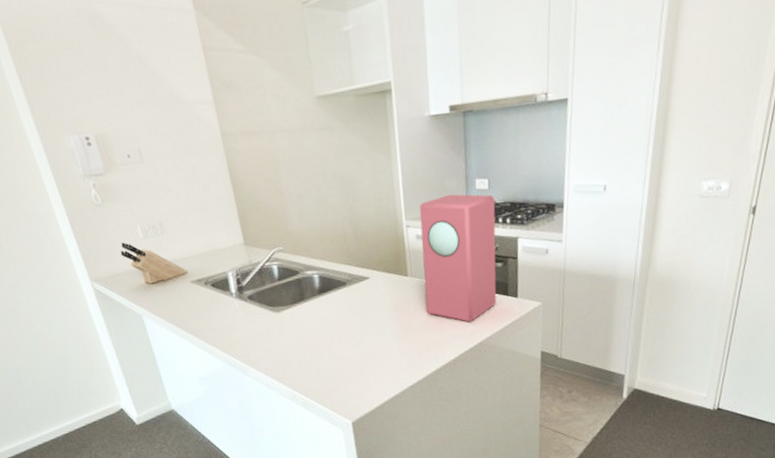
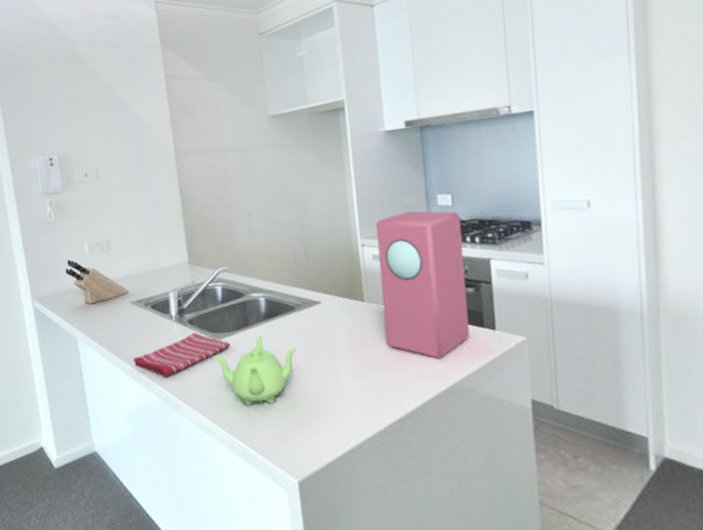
dish towel: none [198,307,288,346] -> present [133,333,230,378]
teapot: none [273,308,350,367] -> present [212,335,298,406]

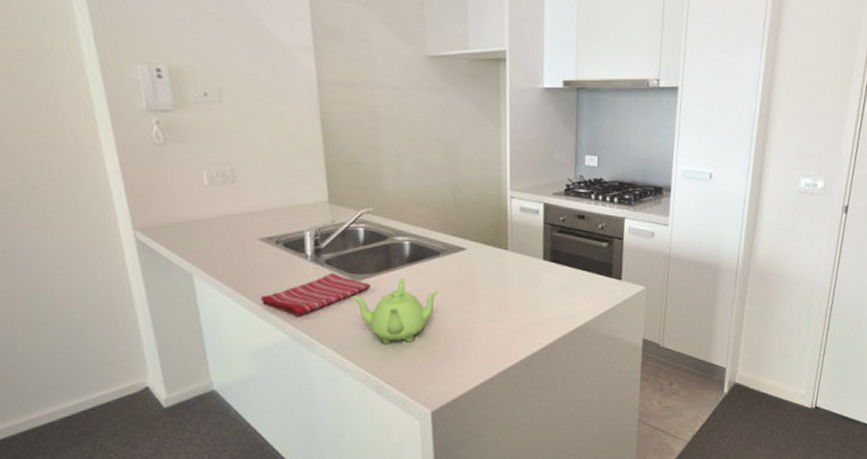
knife block: present [65,259,128,304] -> none [177,188,257,239]
speaker: present [375,210,470,360] -> none [525,169,604,305]

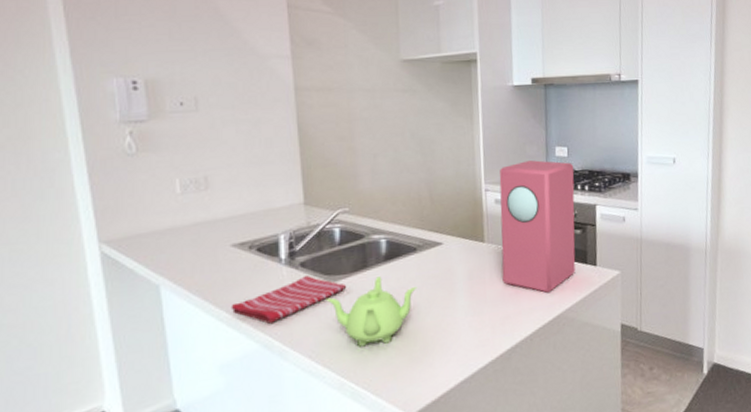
speaker: none [525,169,604,305] -> present [499,160,576,294]

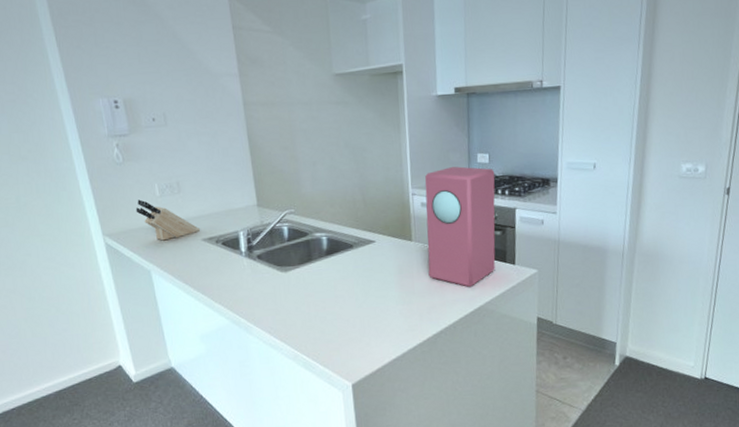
knife block: none [147,197,229,248] -> present [135,199,200,241]
dish towel: present [231,275,346,324] -> none [205,266,295,304]
teapot: present [326,276,418,347] -> none [279,269,355,327]

